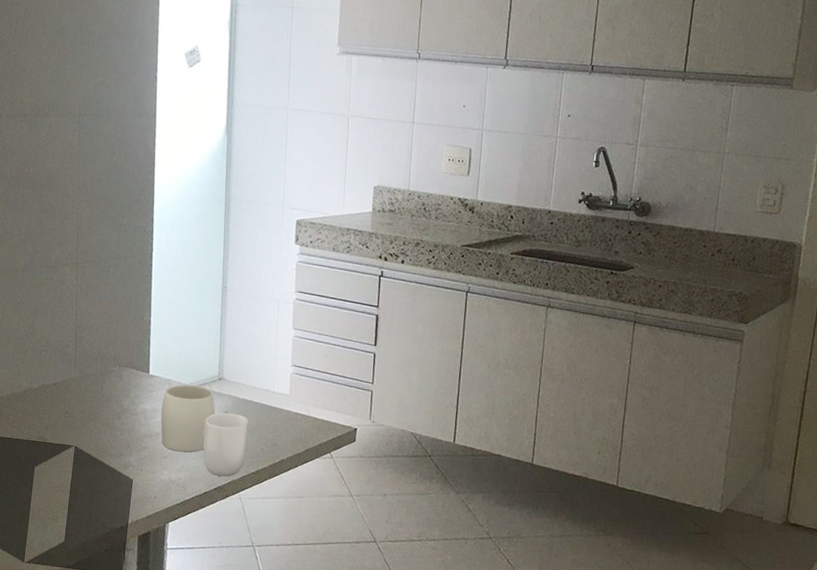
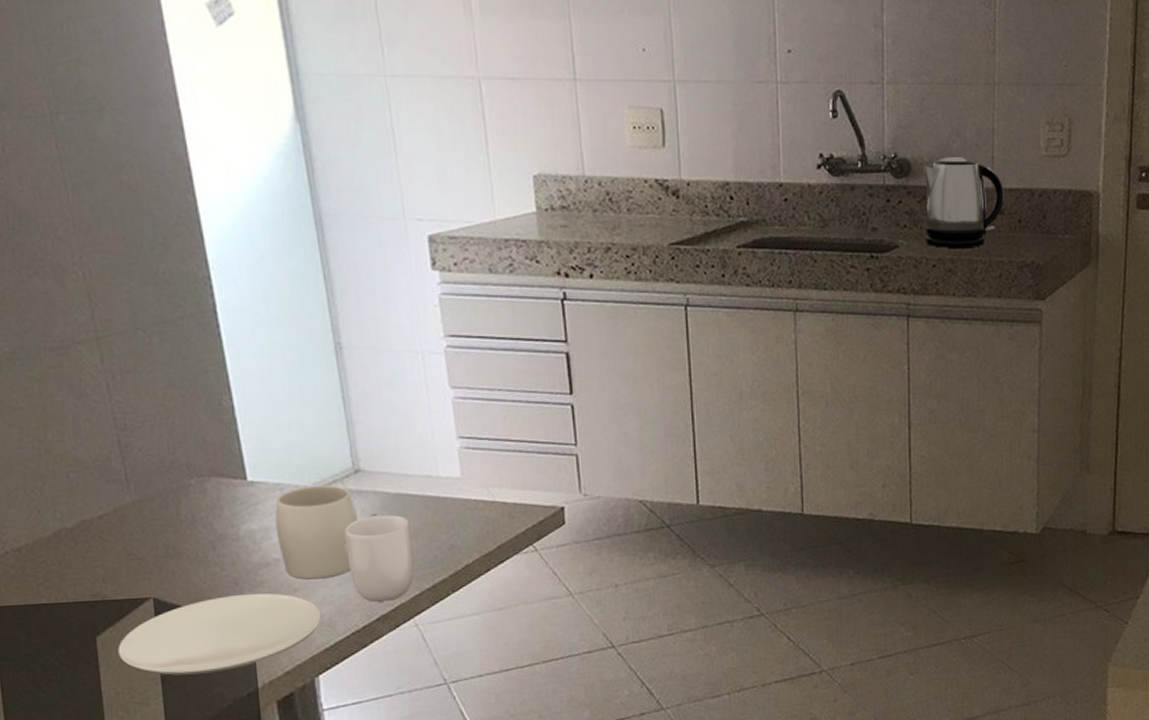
plate: none [46,453,179,507] -> present [117,593,322,676]
kettle: none [656,204,723,276] -> present [923,156,1004,248]

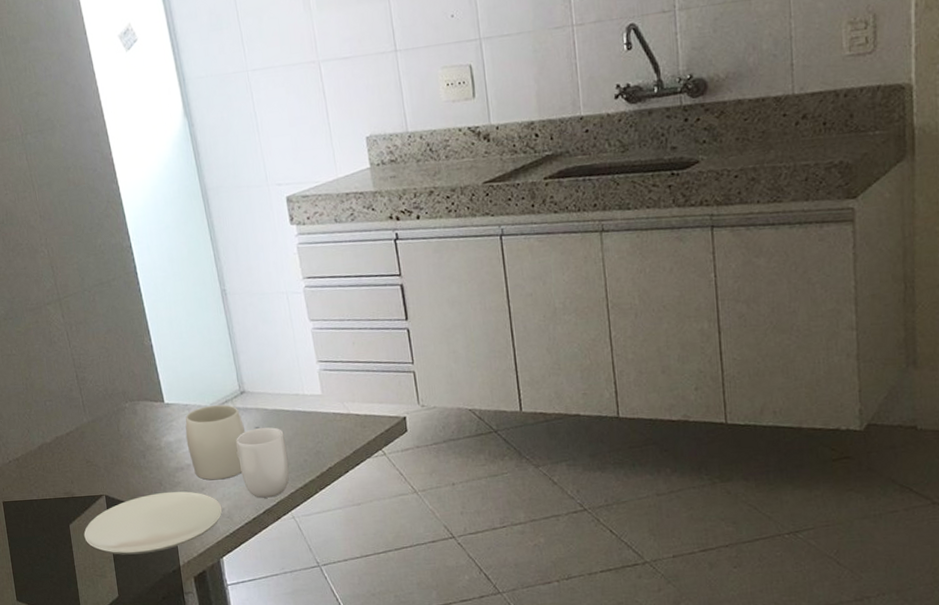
kettle: present [923,156,1004,248] -> none [720,67,807,159]

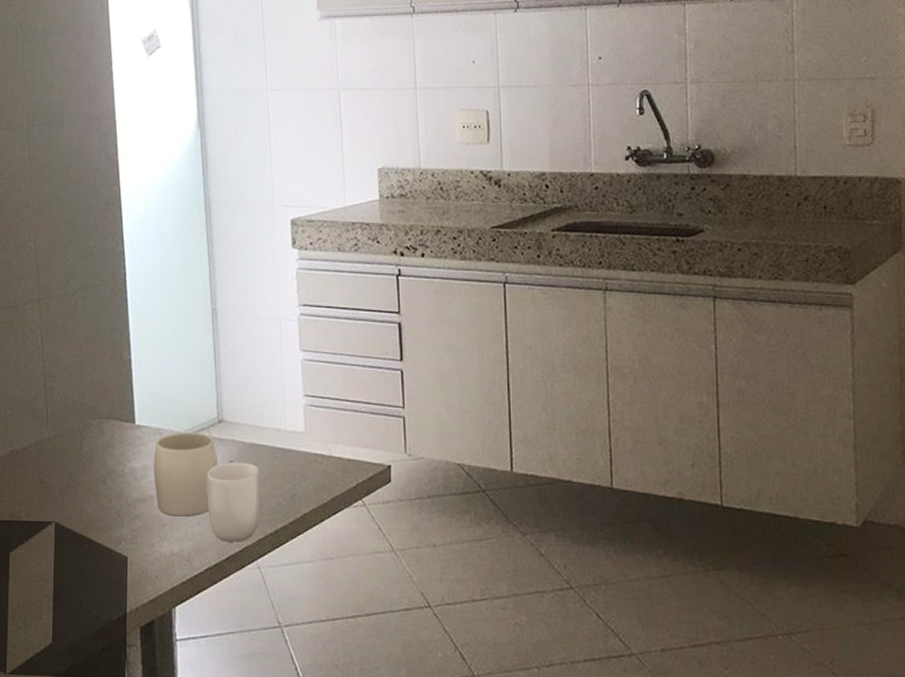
plate: present [84,491,223,555] -> none [24,525,182,595]

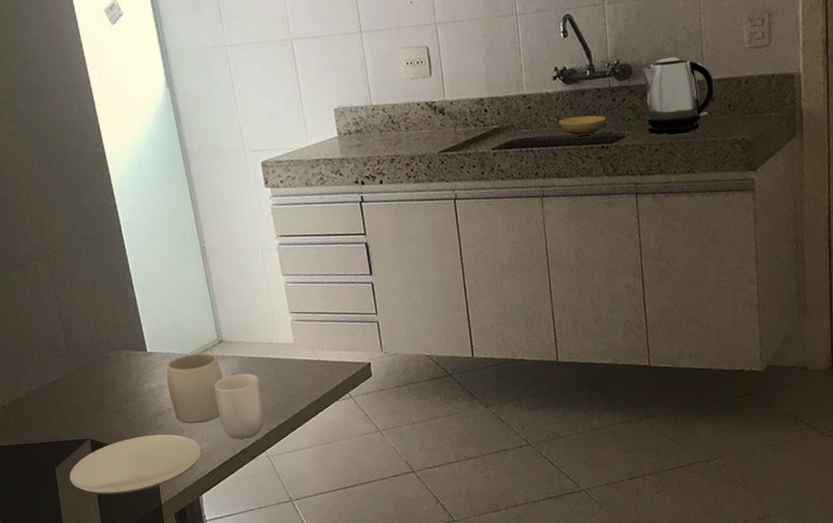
plate: none [24,525,182,595] -> present [69,434,202,495]
bowl: none [629,203,684,225] -> present [559,115,607,136]
kettle: none [727,146,808,232] -> present [642,56,714,135]

